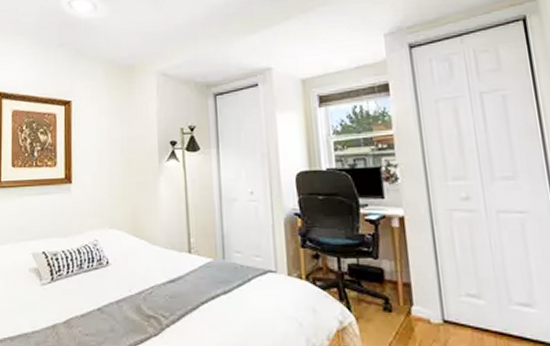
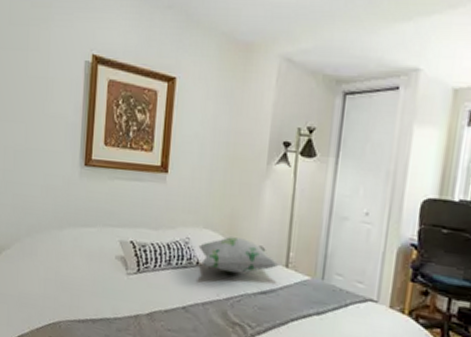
decorative pillow: none [106,232,183,267] -> present [198,237,279,274]

